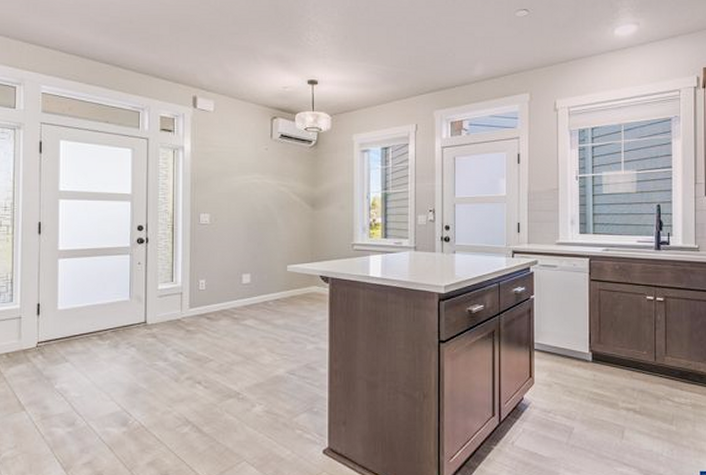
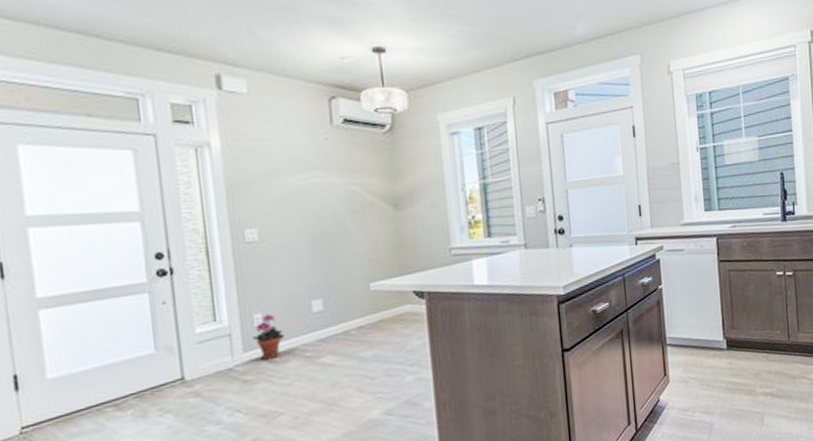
potted plant: none [197,281,220,317] -> present [252,314,284,361]

